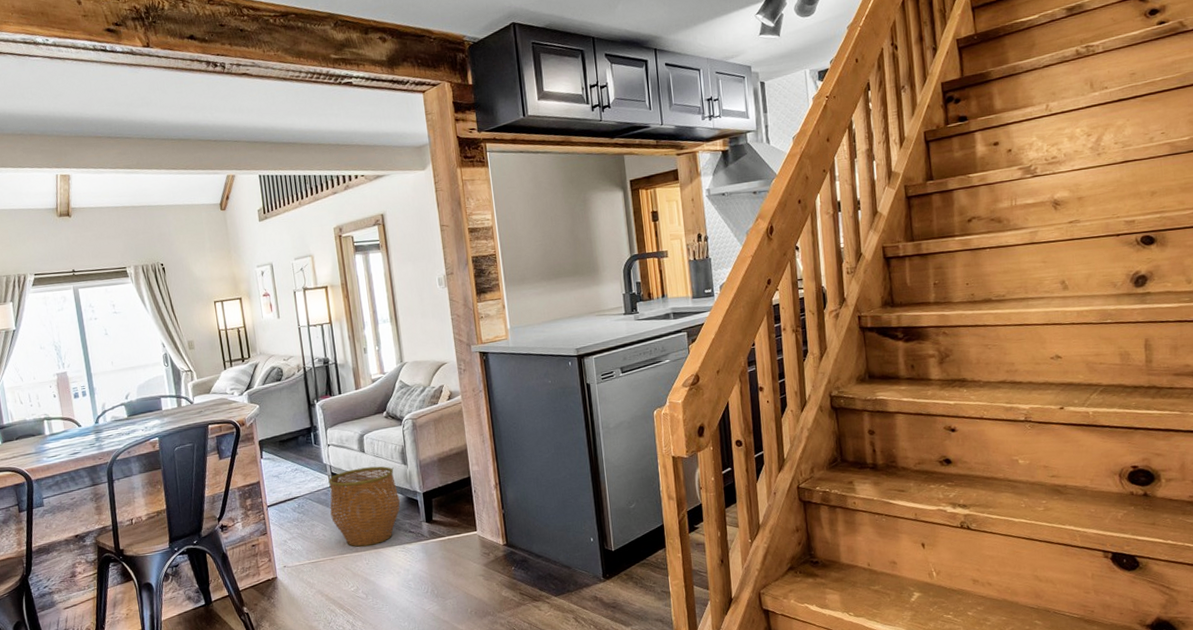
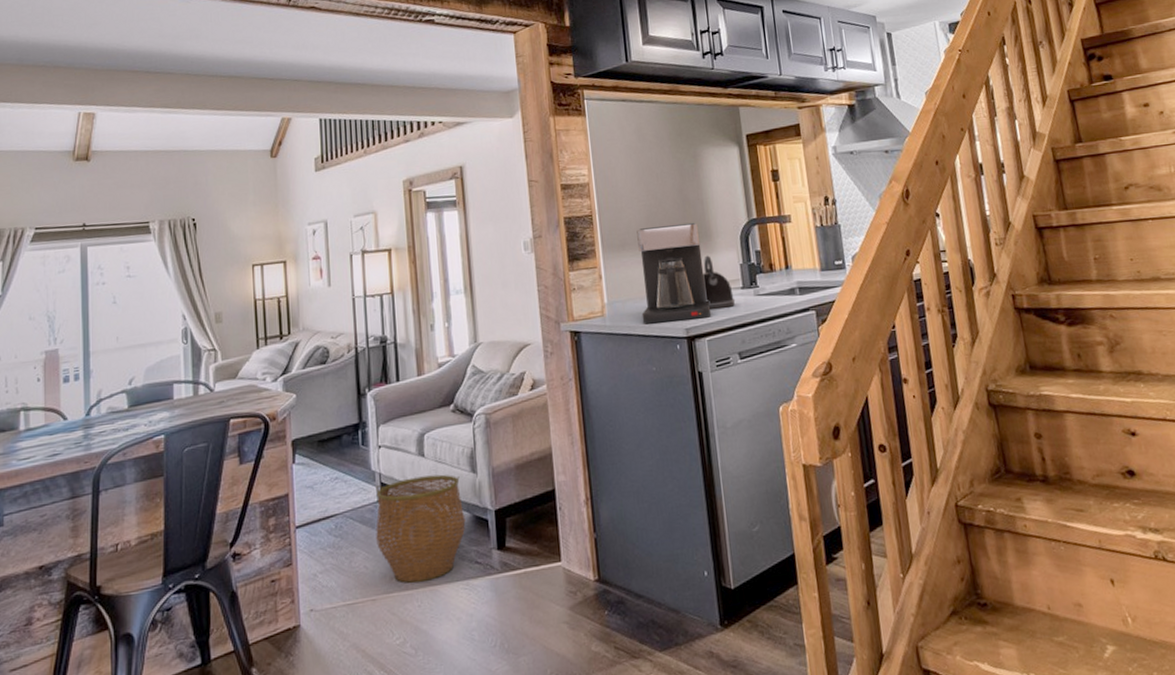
coffee maker: none [534,259,598,346] -> present [636,222,712,324]
kettle: none [591,287,619,333] -> present [703,255,736,310]

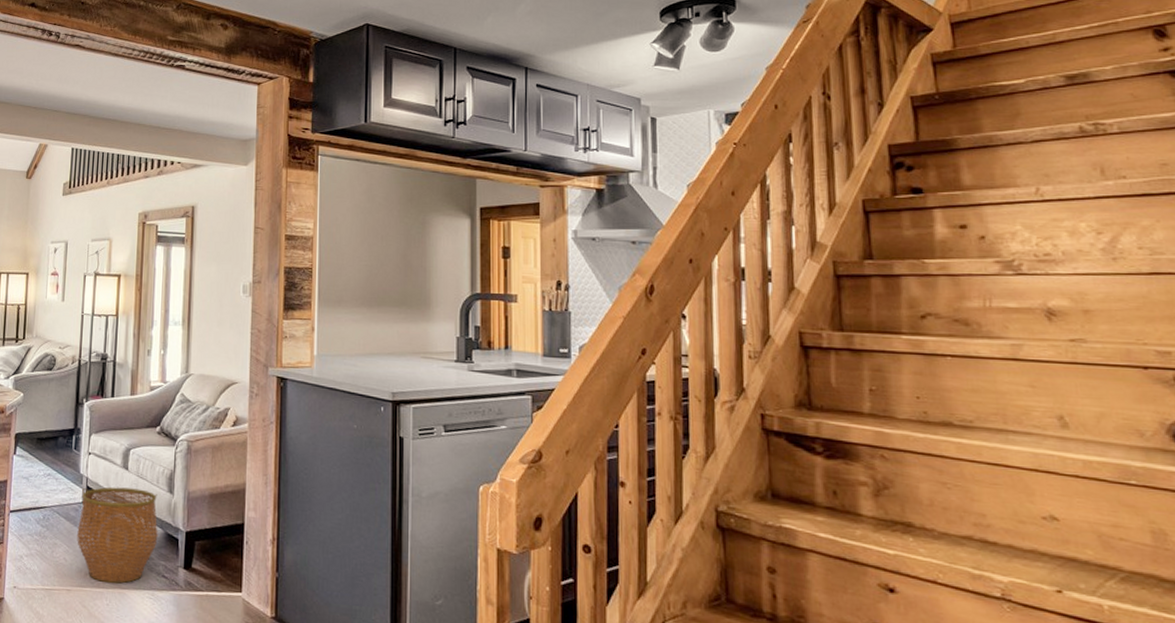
coffee maker: present [636,222,712,324] -> none [349,288,421,386]
kettle: present [703,255,736,310] -> none [417,323,447,379]

